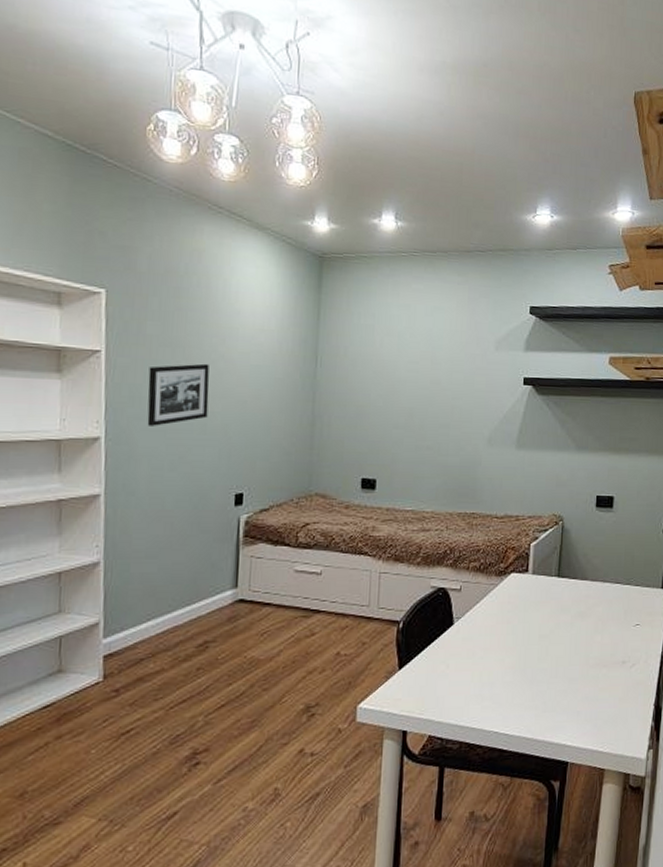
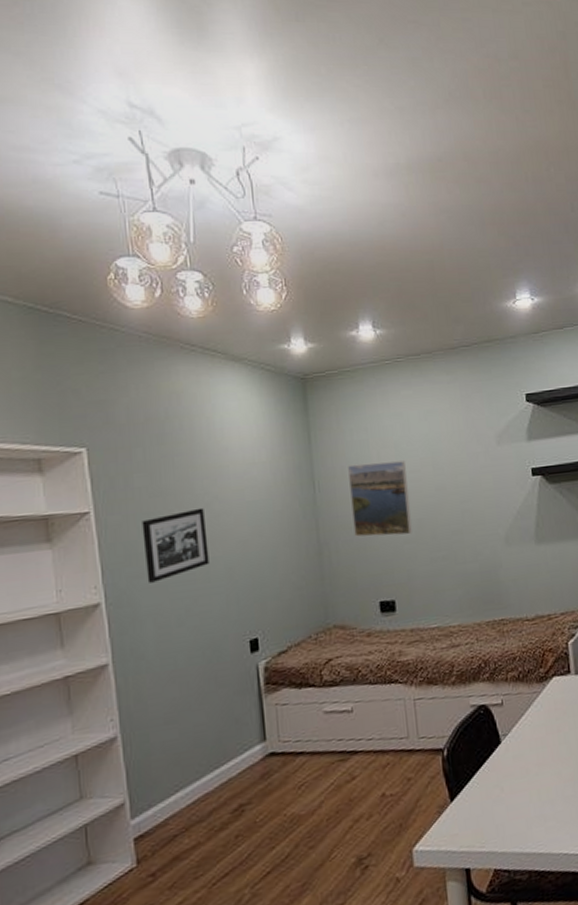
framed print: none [348,346,406,421] -> present [348,461,412,537]

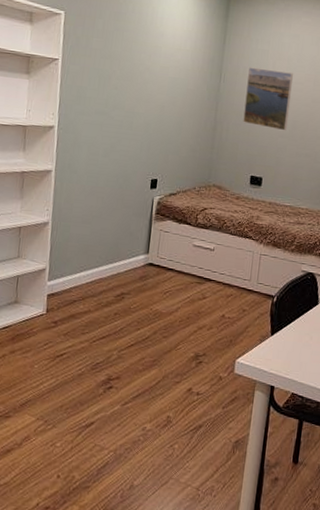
picture frame: present [142,507,209,583] -> none [89,73,138,121]

